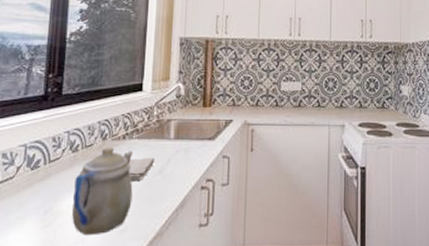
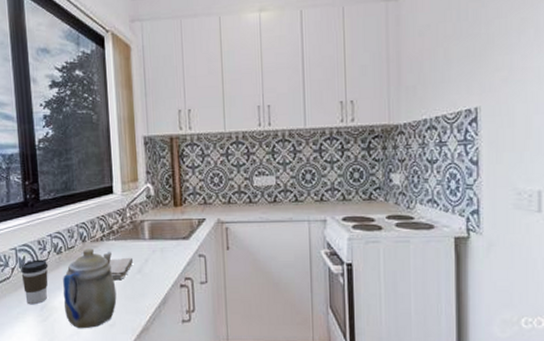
coffee cup: none [27,158,61,209] -> present [21,259,49,305]

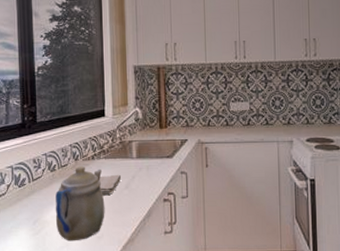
coffee cup: present [21,259,49,305] -> none [16,177,42,219]

